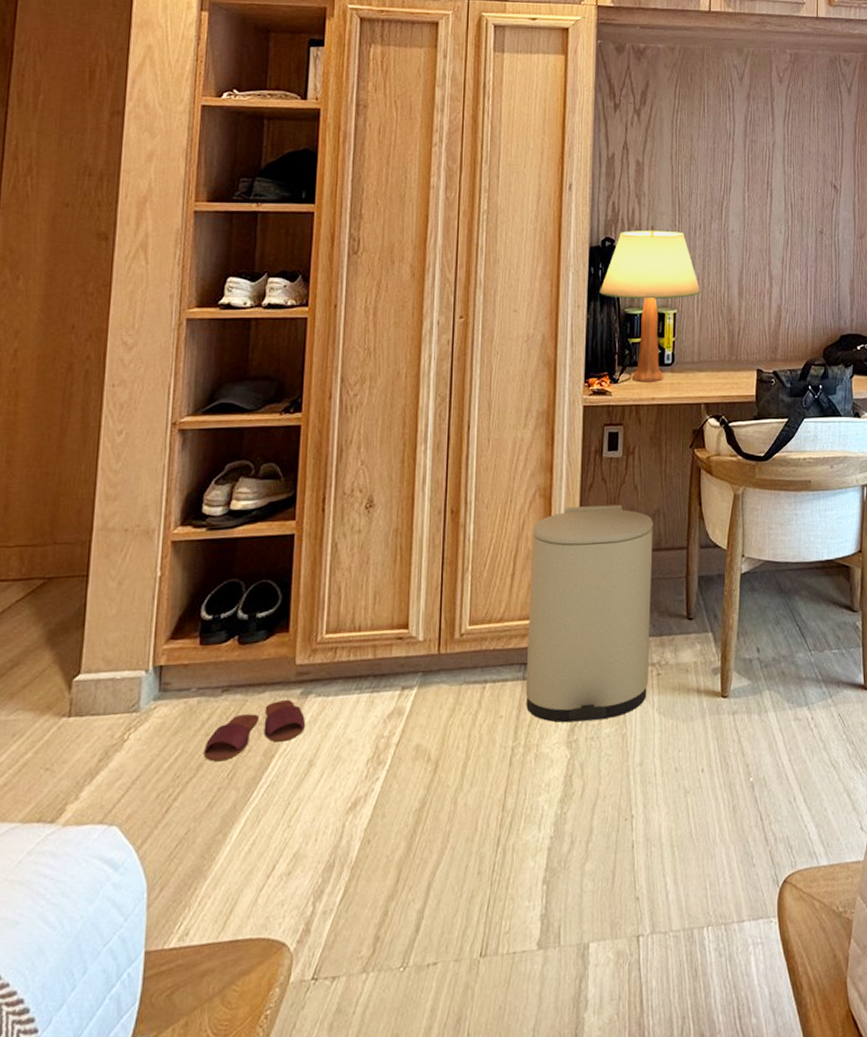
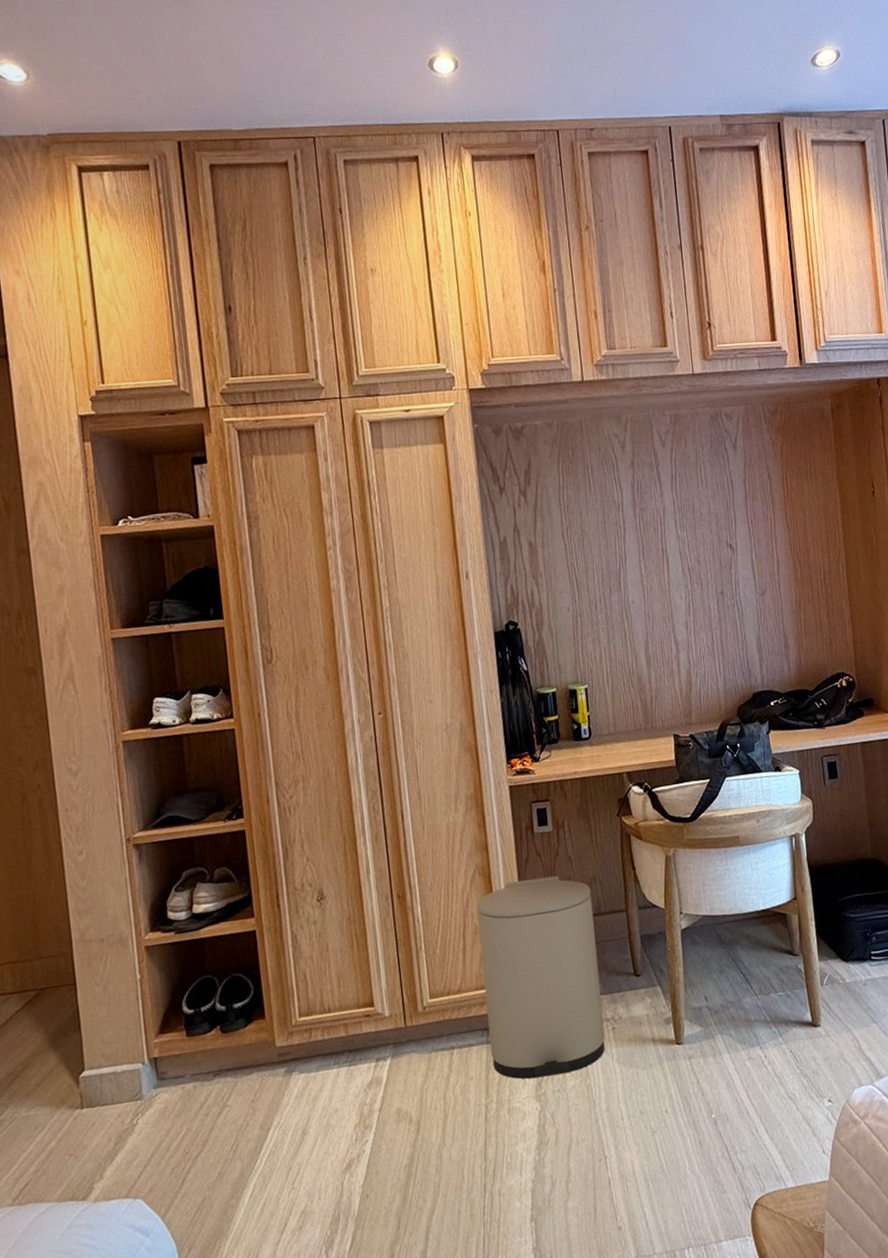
slippers: present [204,699,305,762] -> none [206,1078,294,1137]
table lamp: present [599,225,701,383] -> none [509,605,609,759]

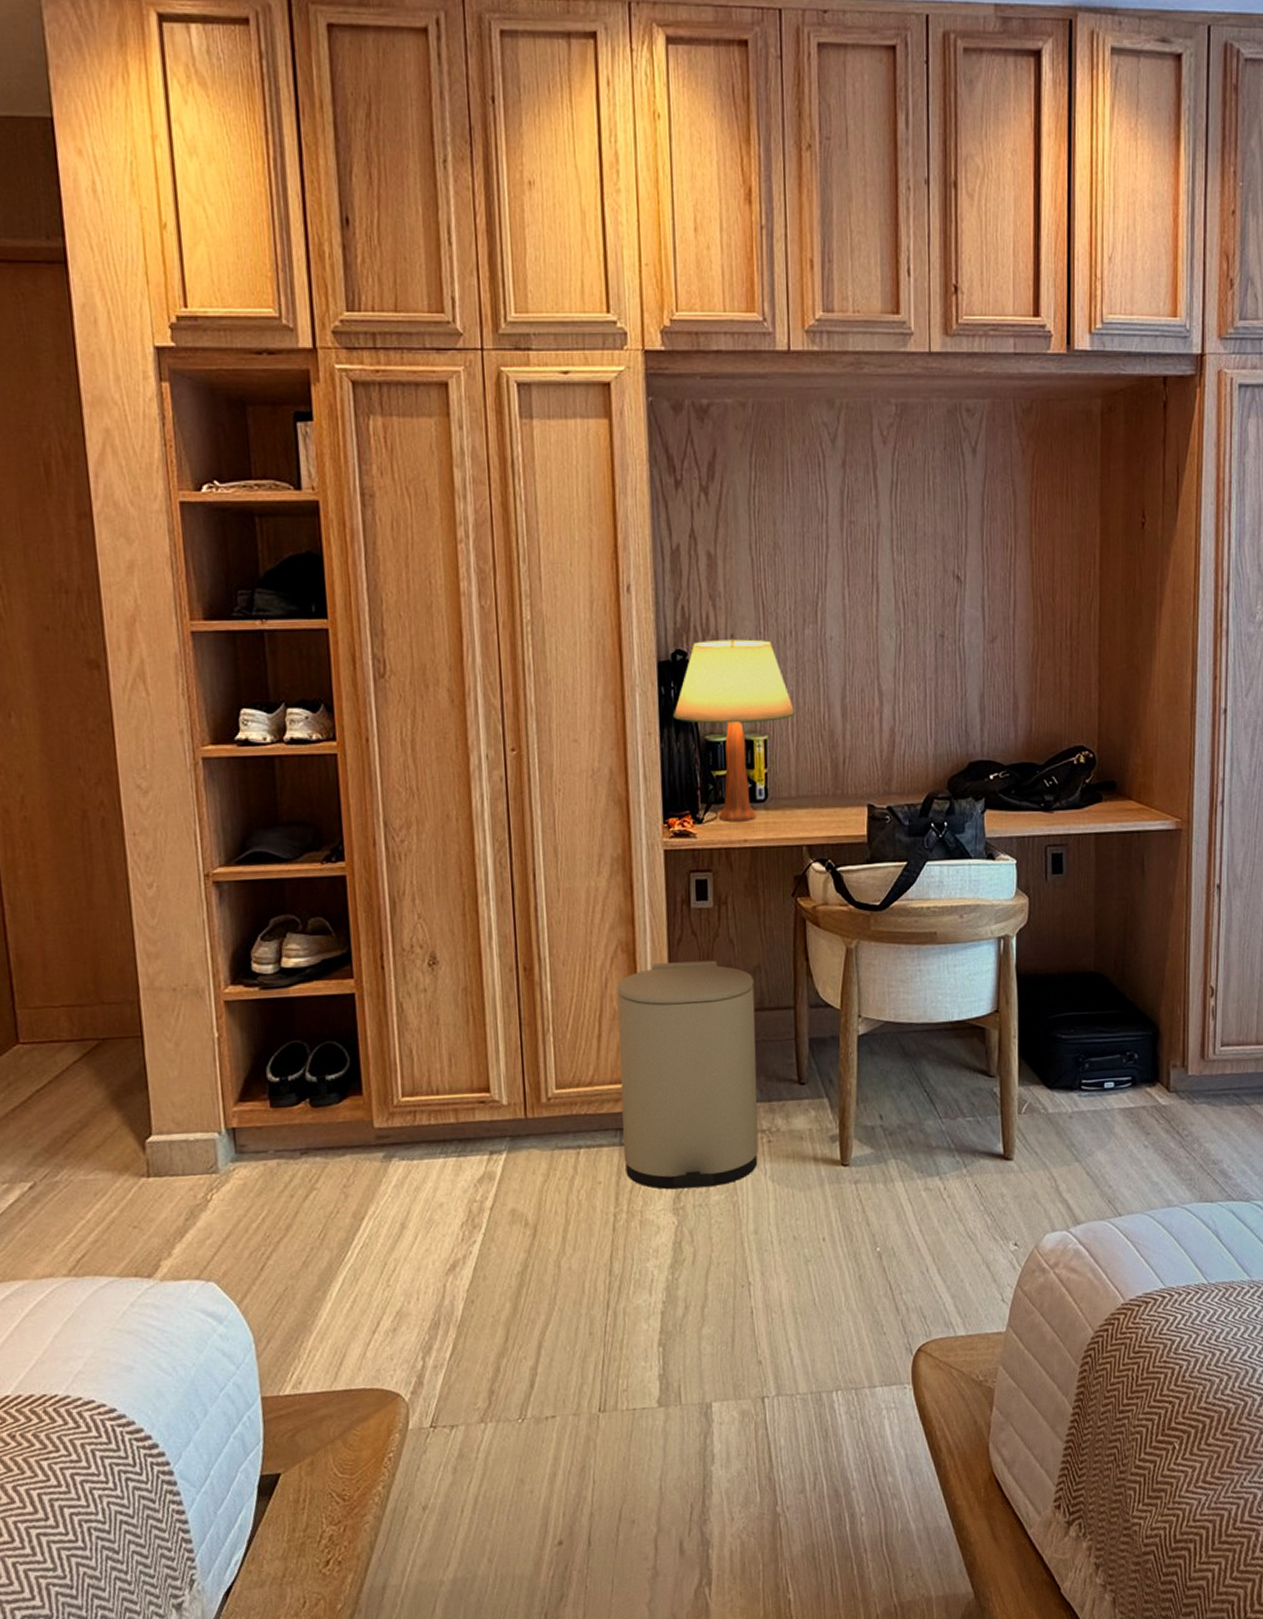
table lamp: none [509,605,609,759] -> present [673,633,796,823]

